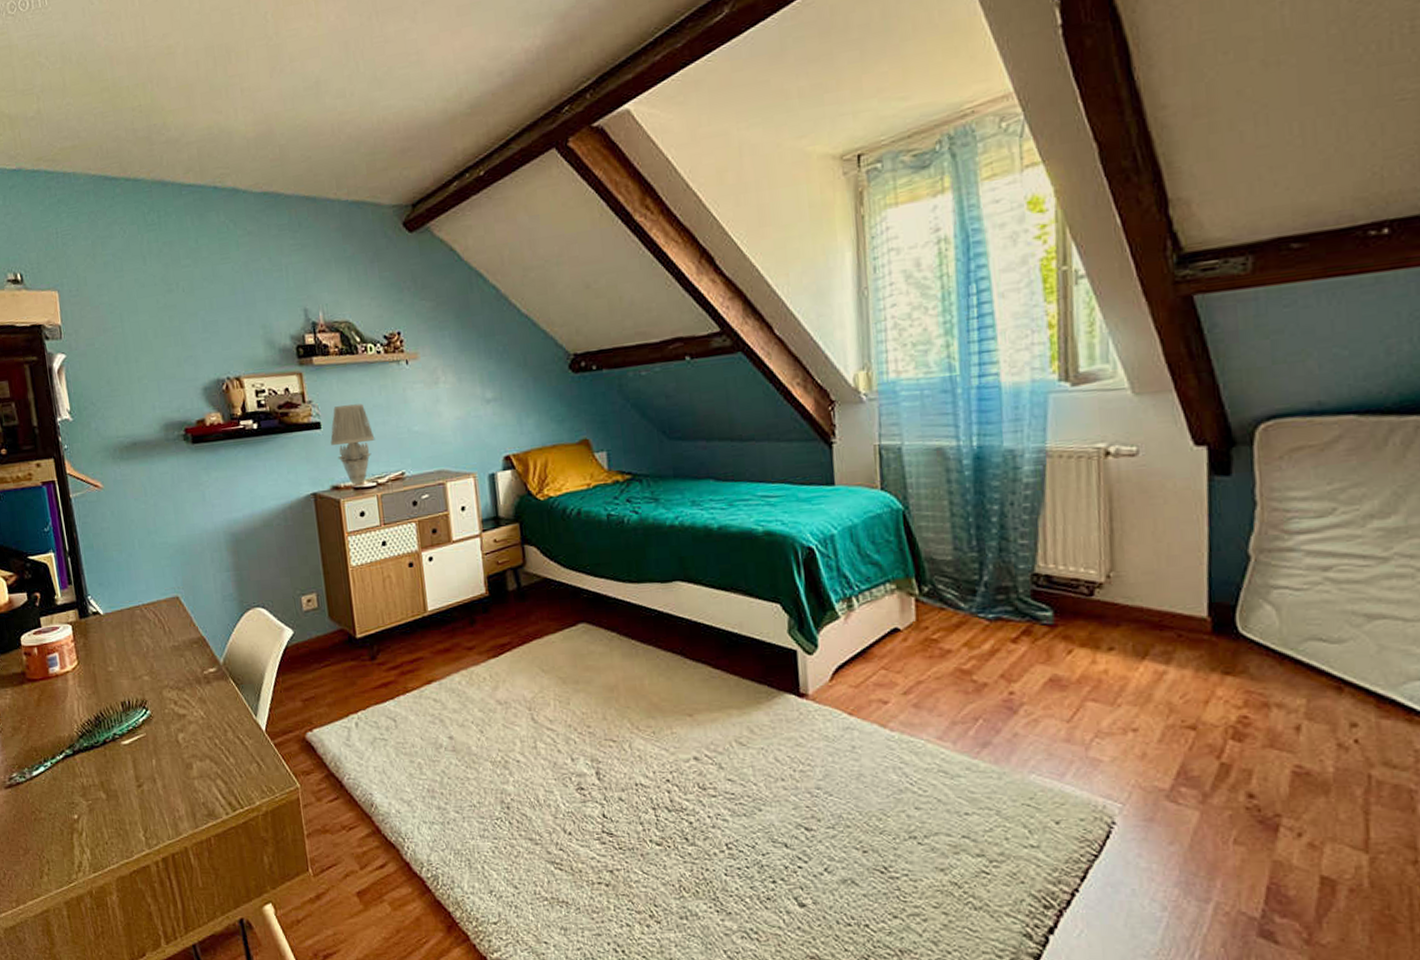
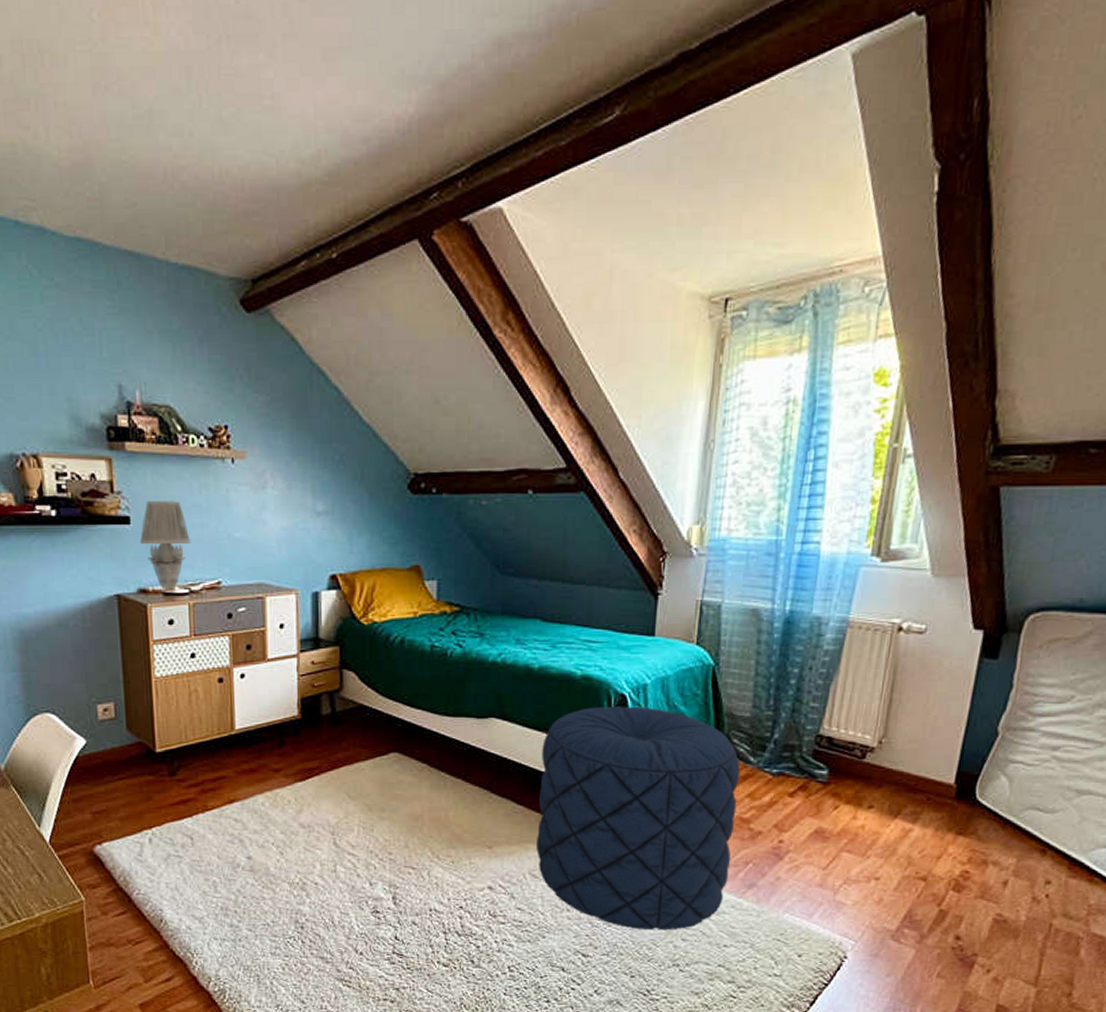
pouf: none [732,558,958,799] -> present [536,706,741,930]

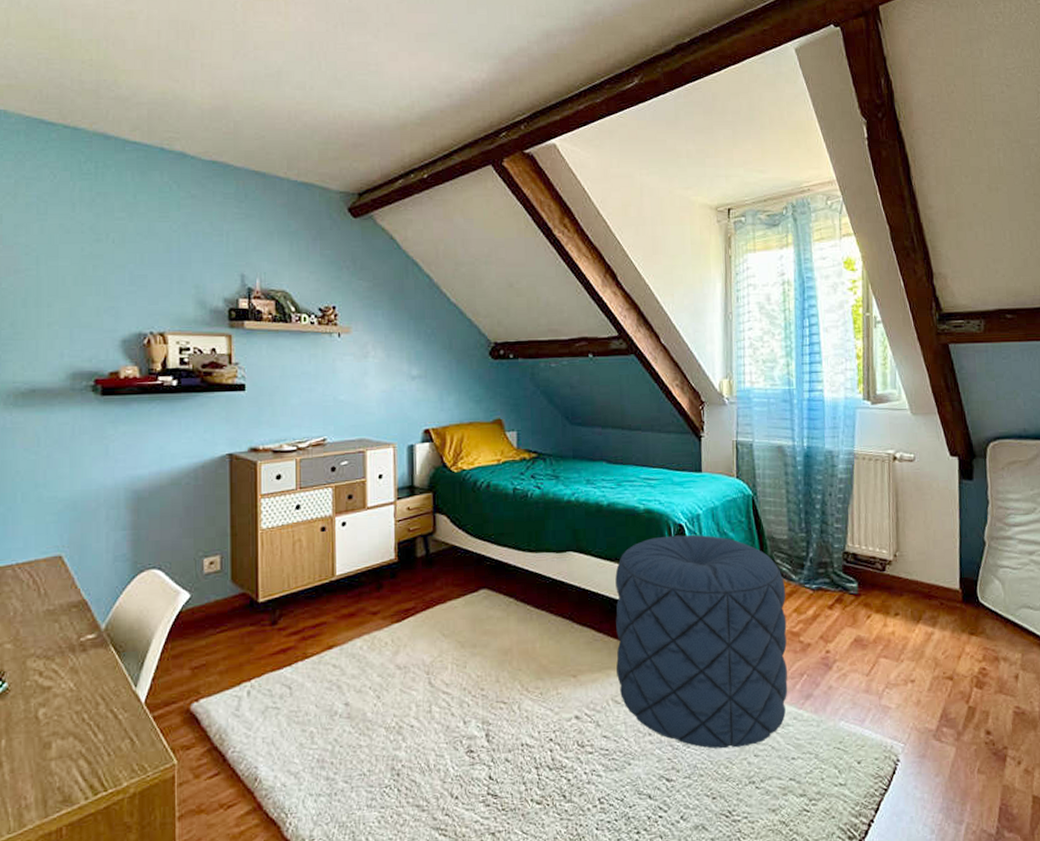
wall sconce: present [140,501,191,590] -> none [254,370,300,448]

